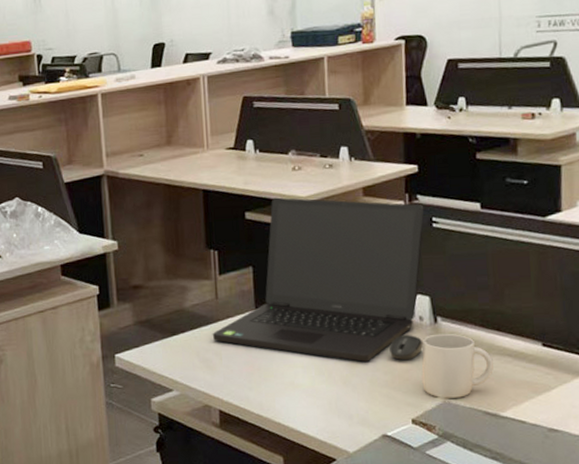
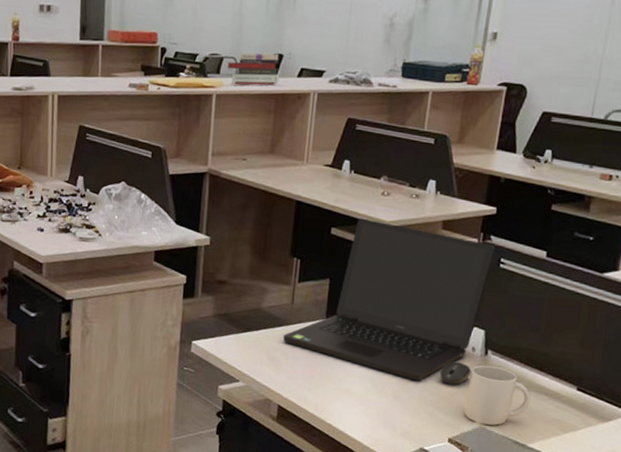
books: none [108,43,165,81] -> present [227,53,280,86]

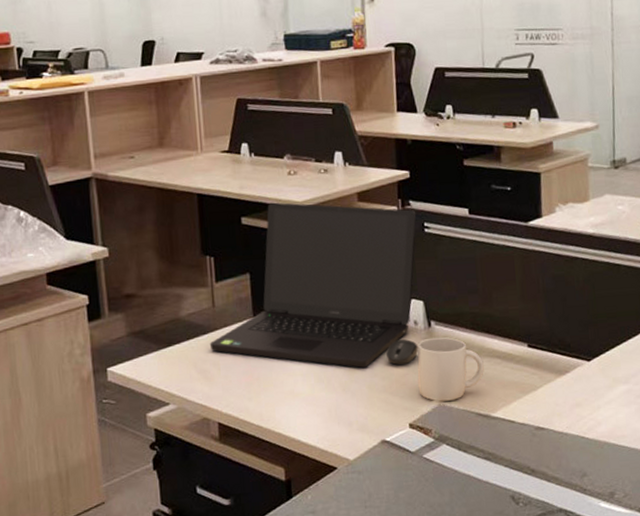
books: present [227,53,280,86] -> none [95,40,156,79]

